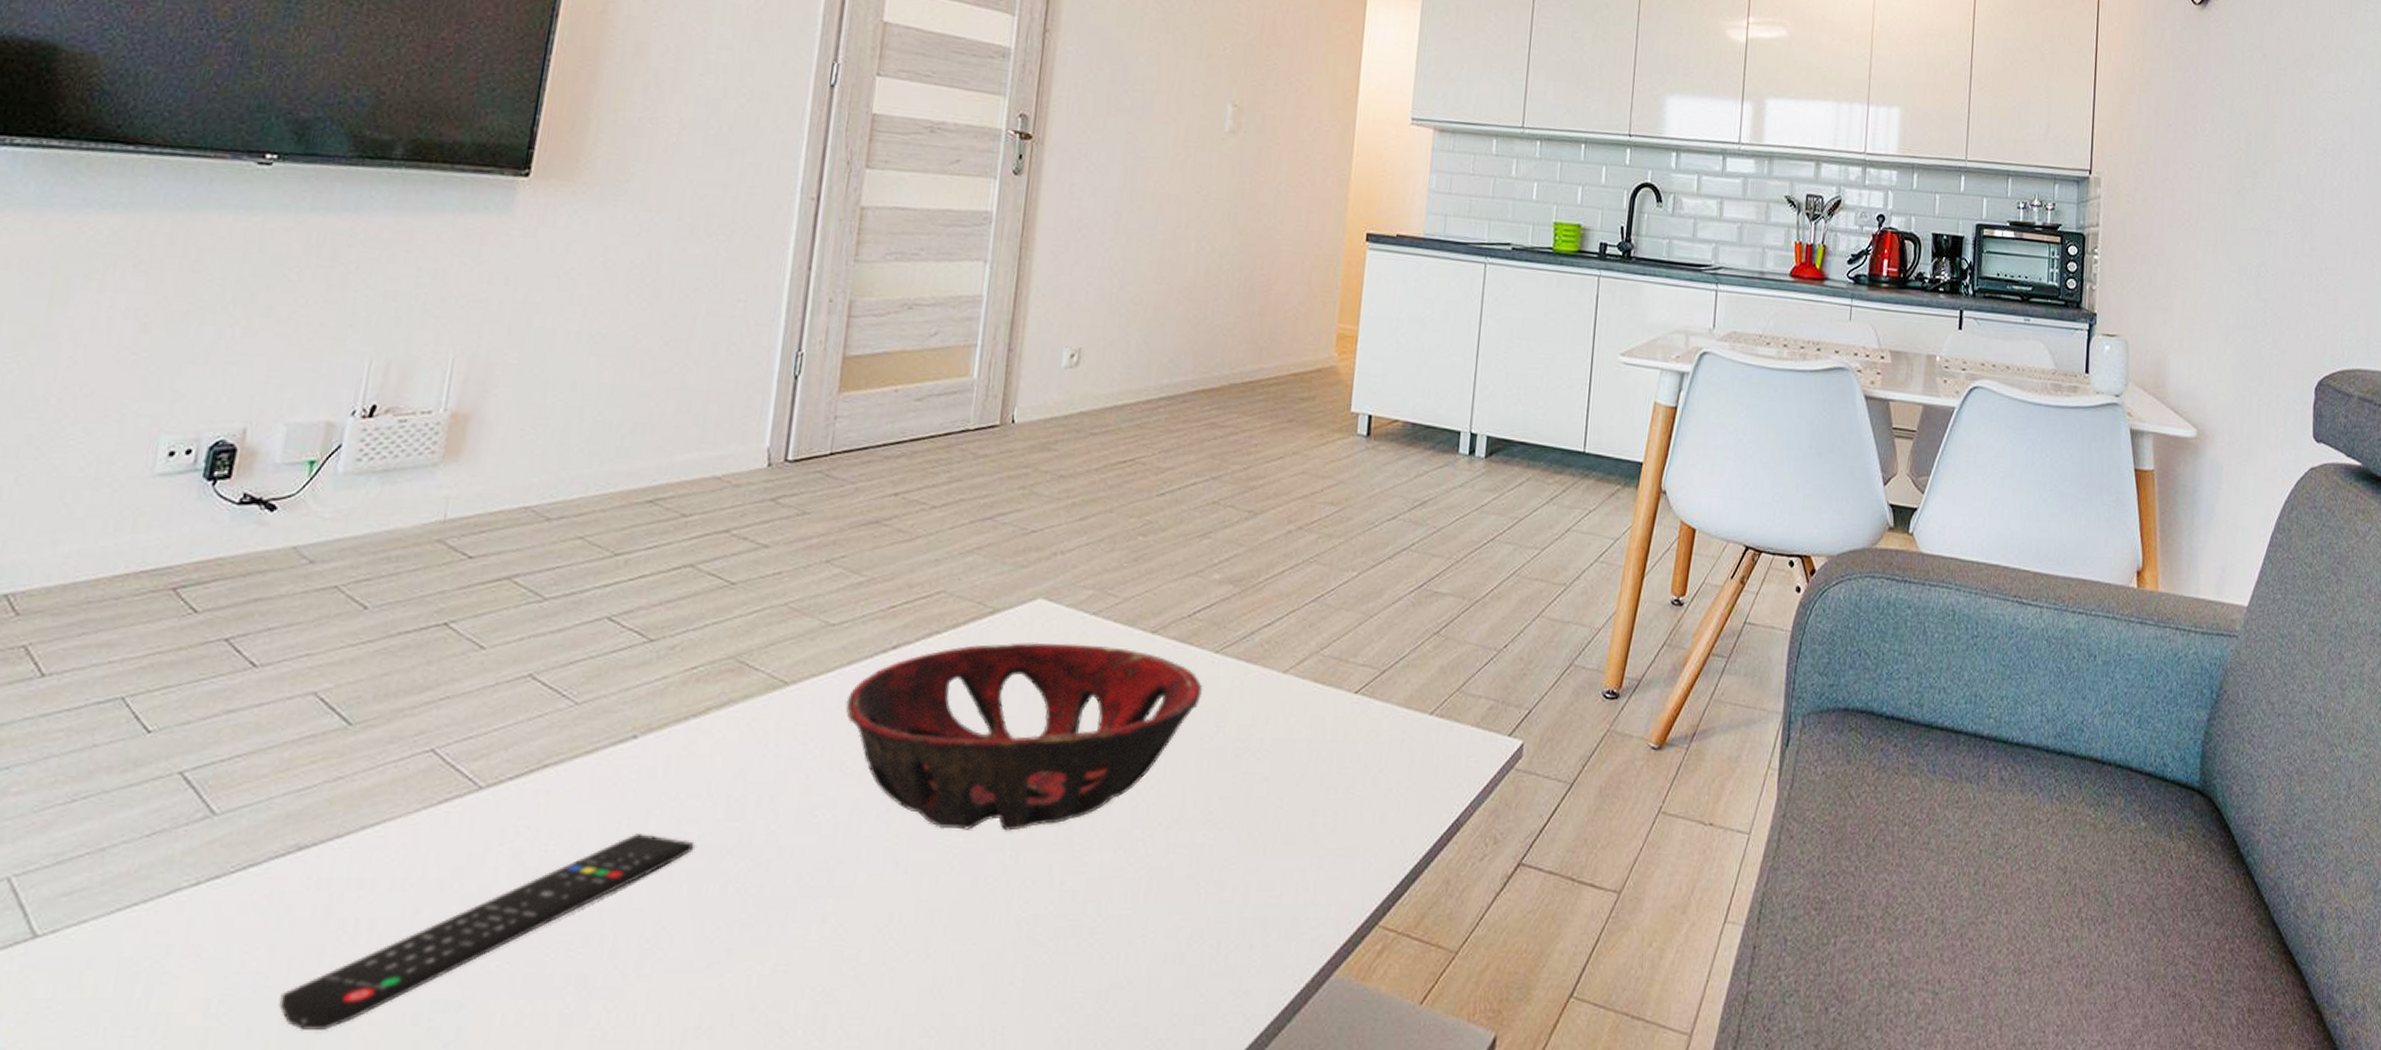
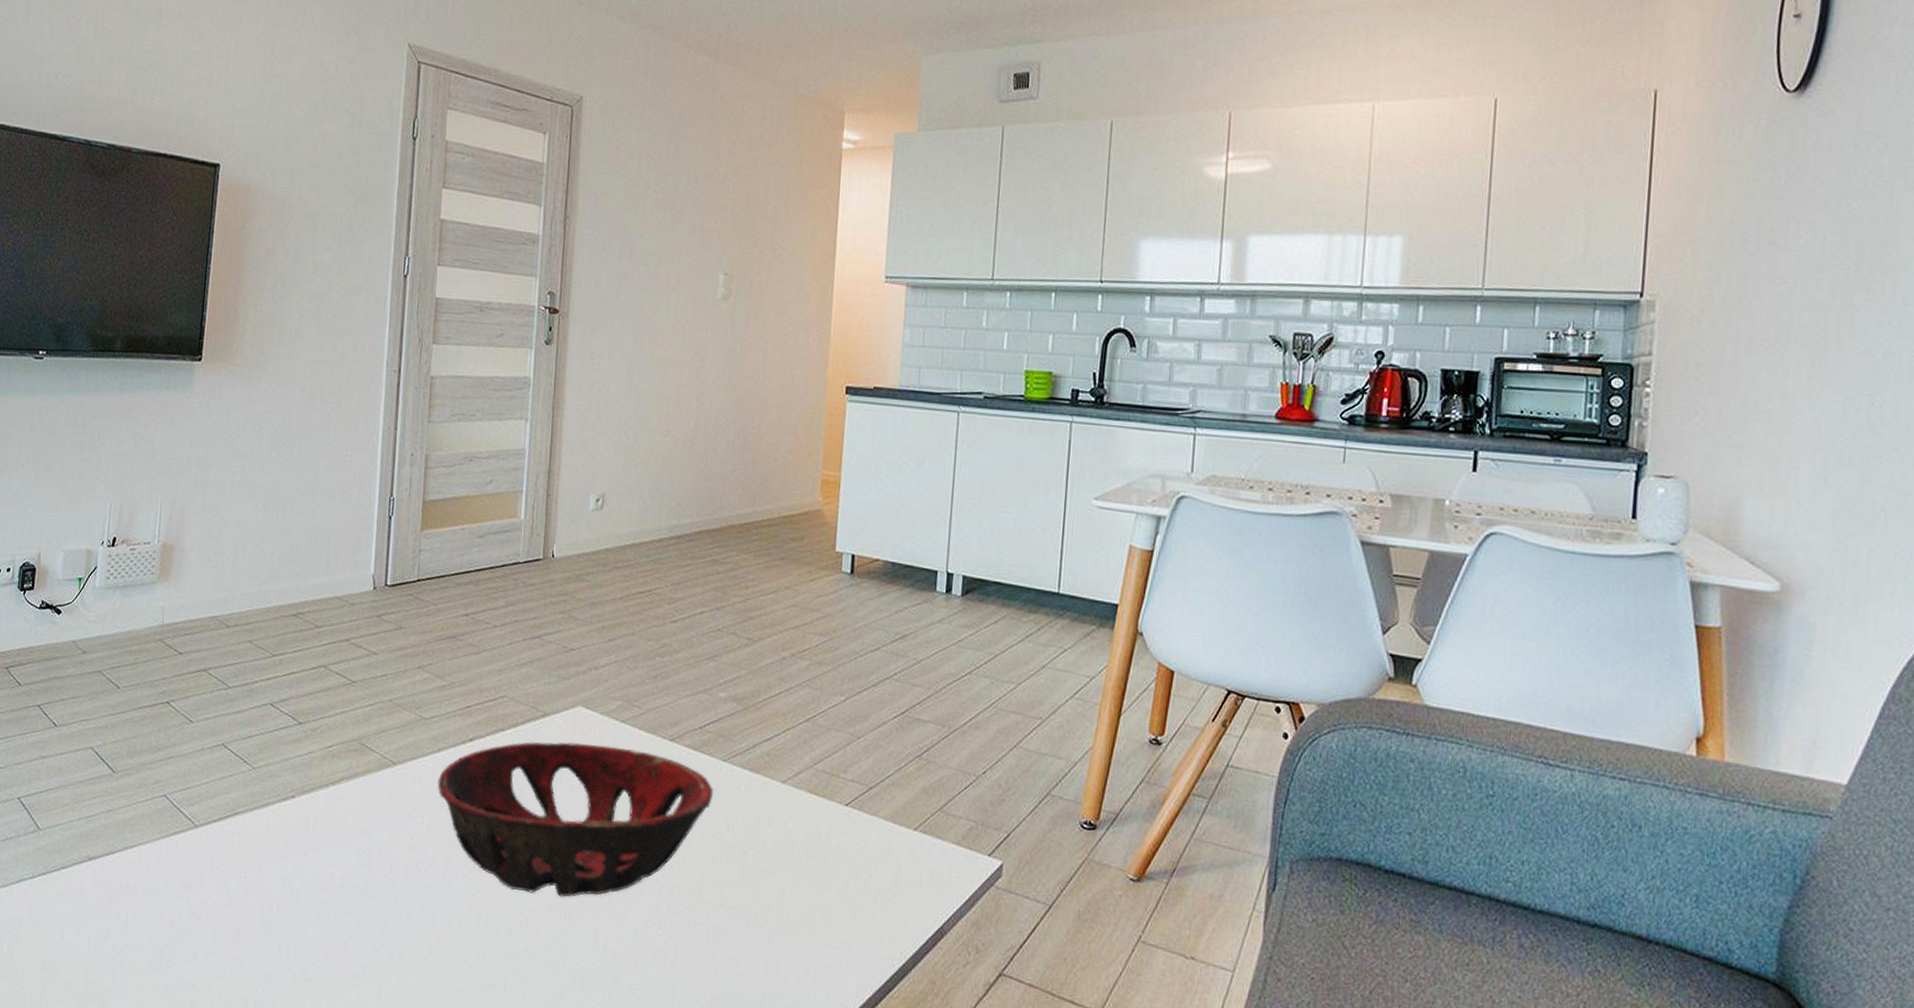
remote control: present [278,833,695,1031] -> none [85,871,337,990]

